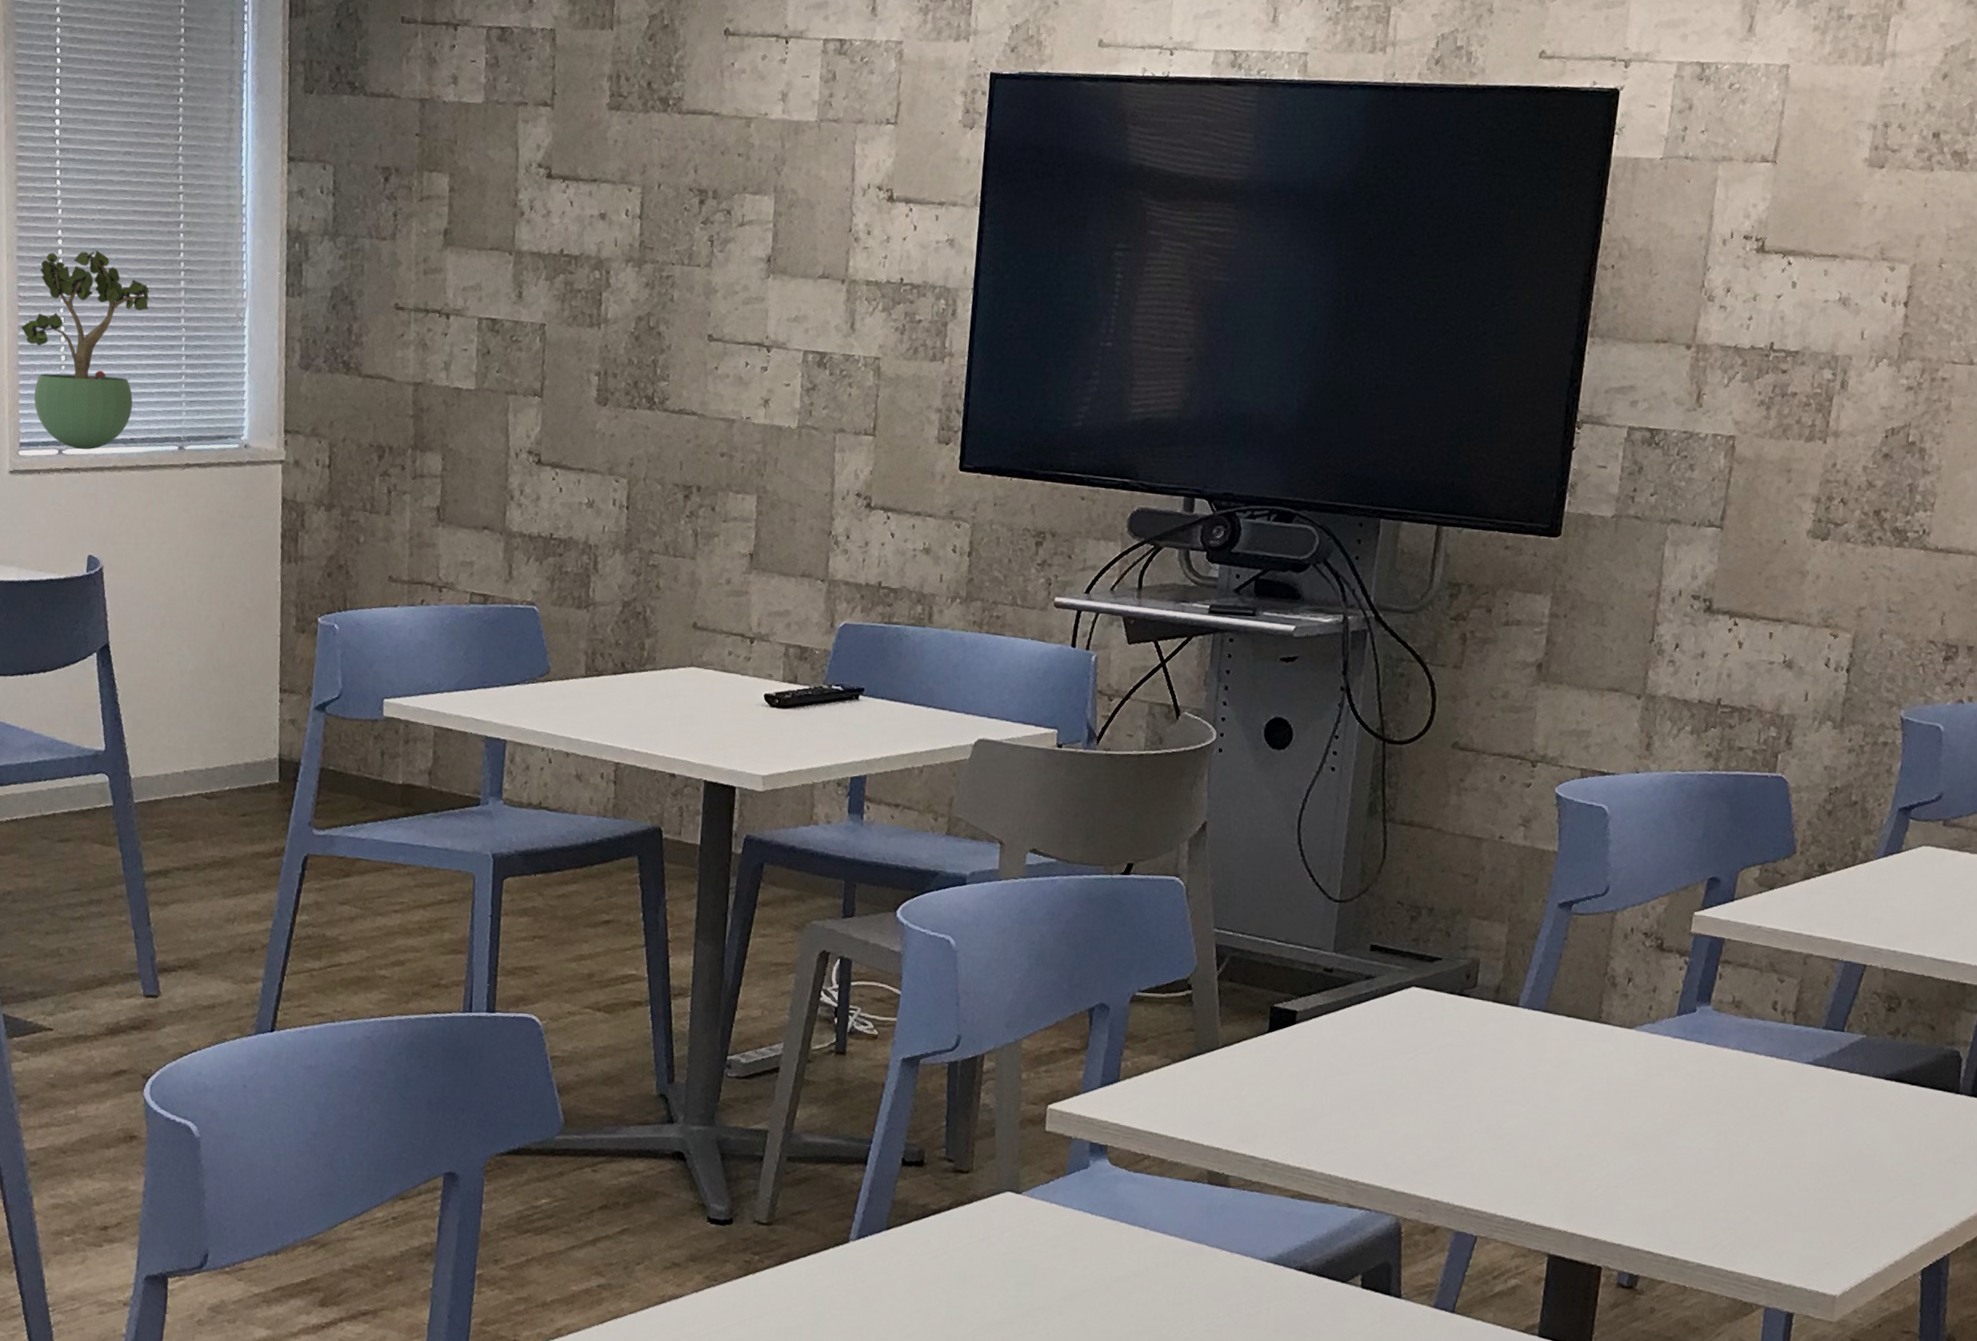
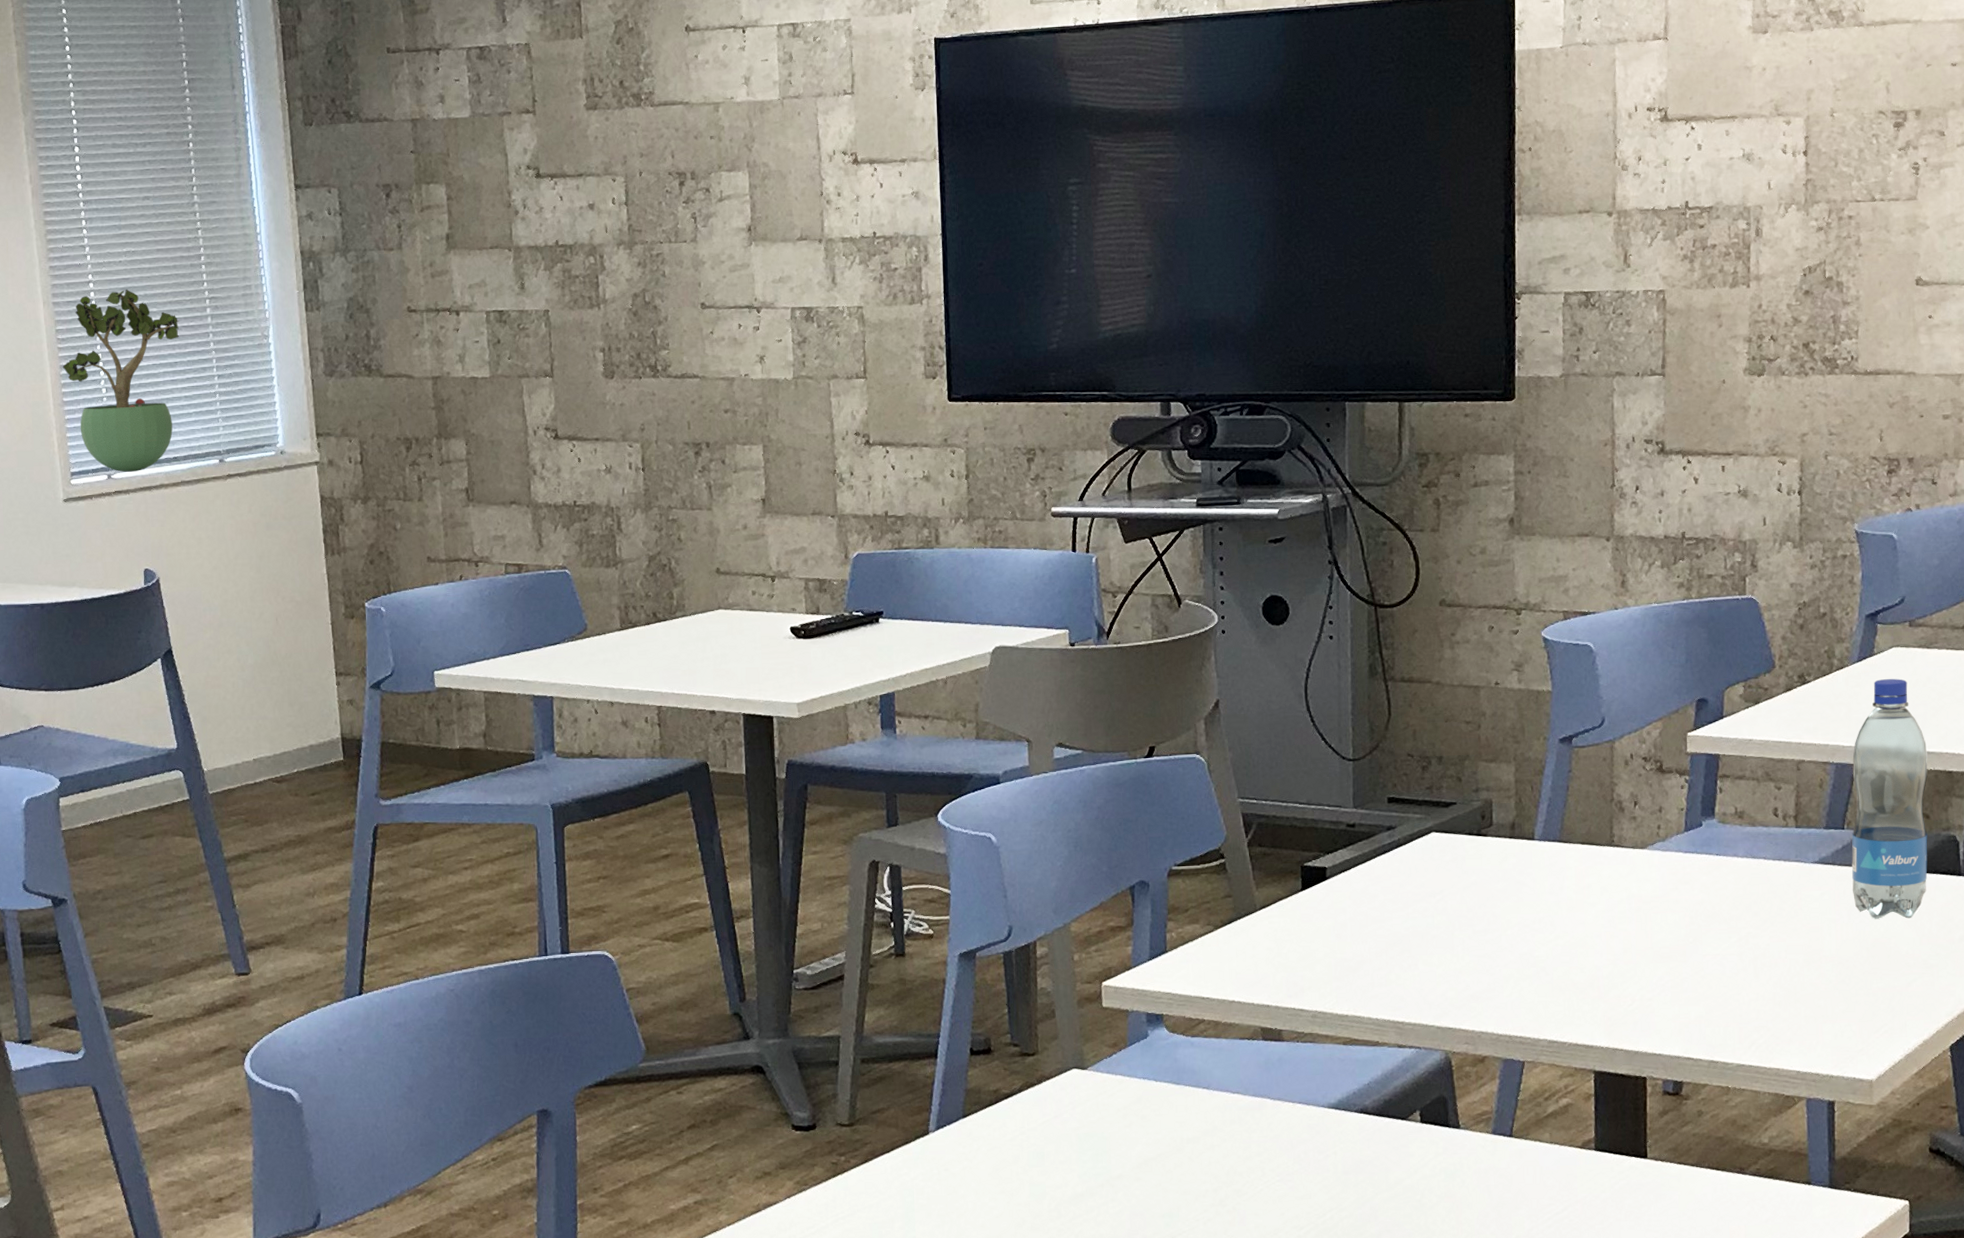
bottle: none [1843,878,1943,1133] -> present [1851,679,1928,919]

